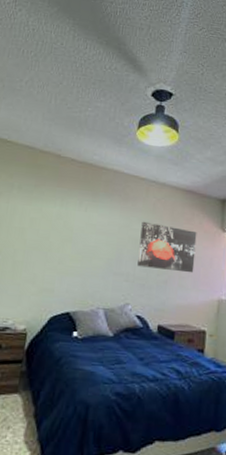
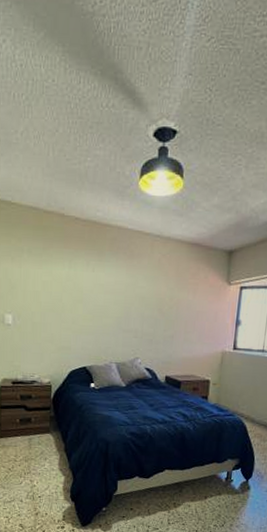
wall art: present [137,221,197,273] -> none [145,278,203,328]

